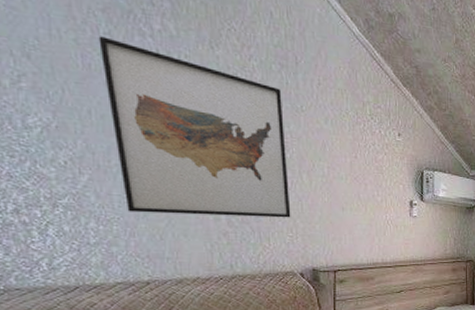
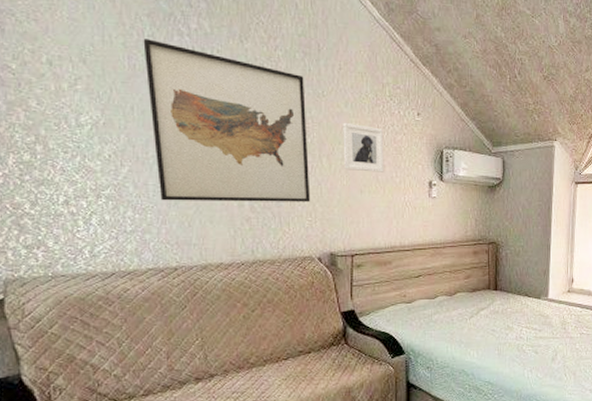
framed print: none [323,139,366,191] -> present [343,122,384,172]

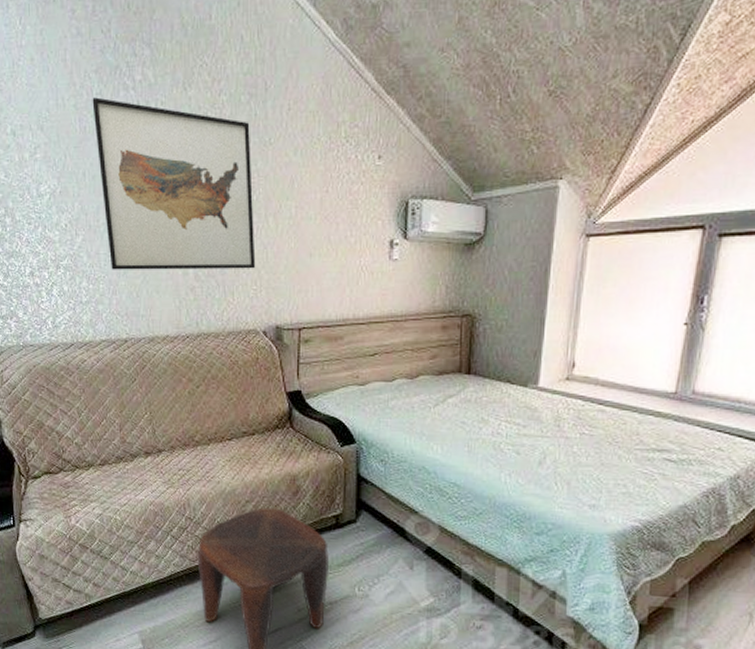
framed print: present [343,122,384,172] -> none [291,173,338,232]

